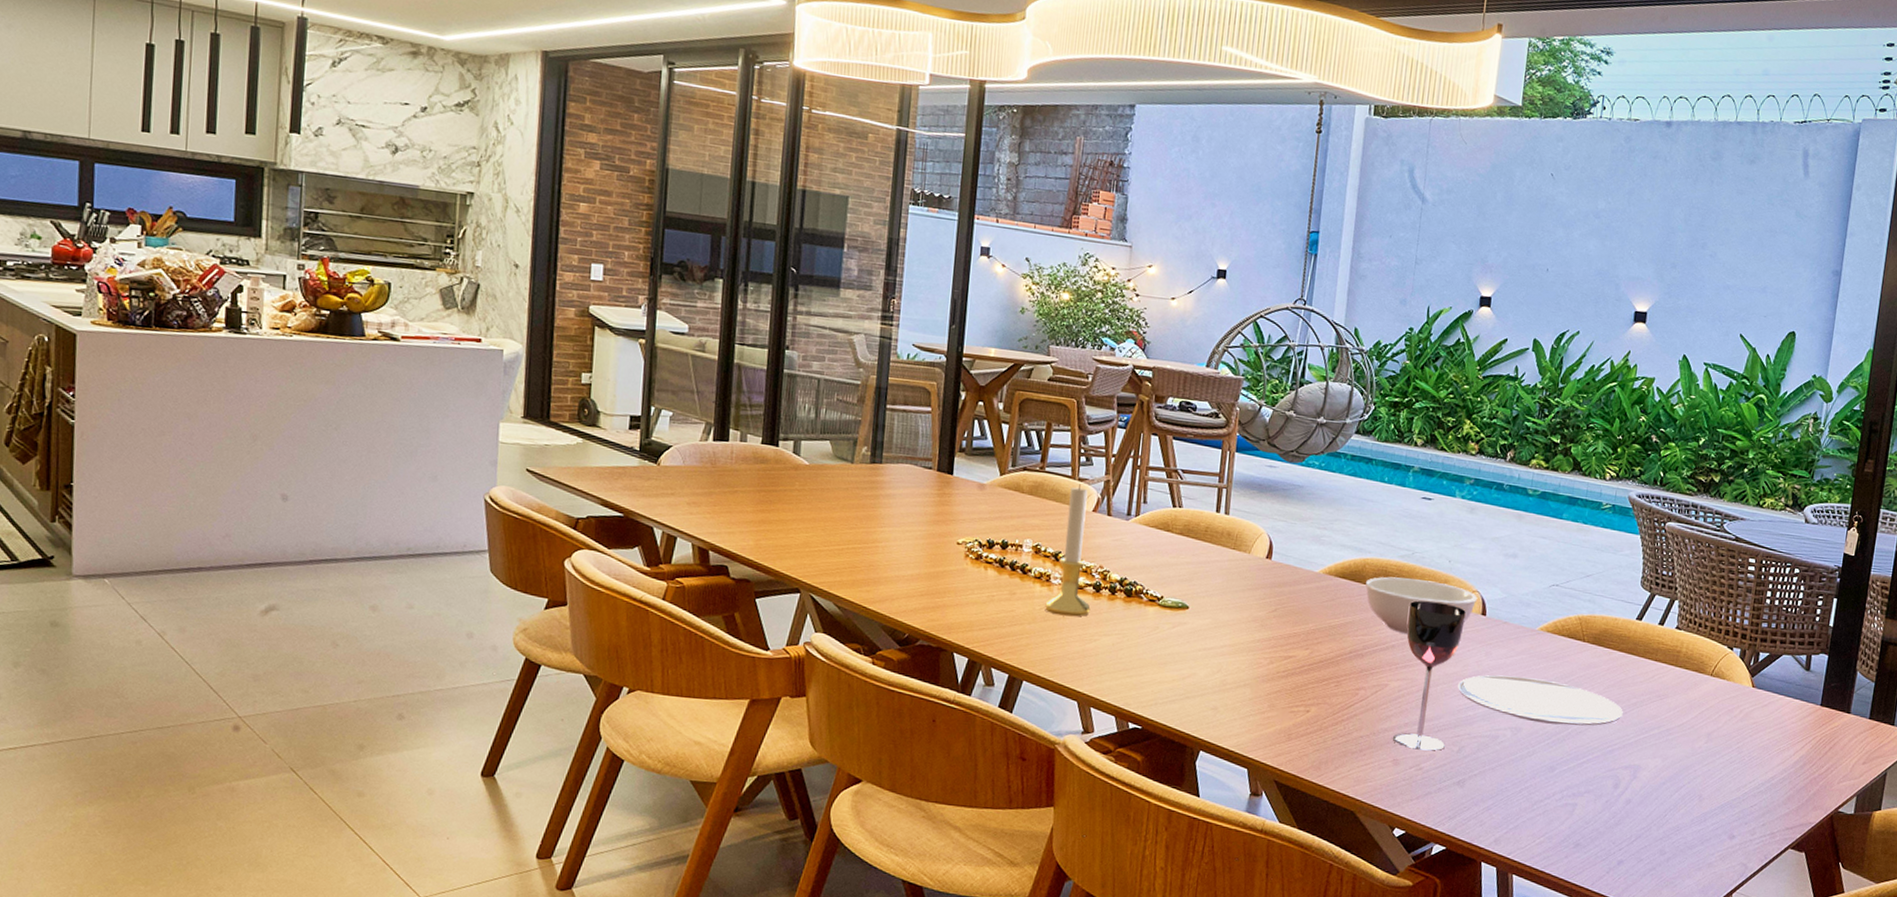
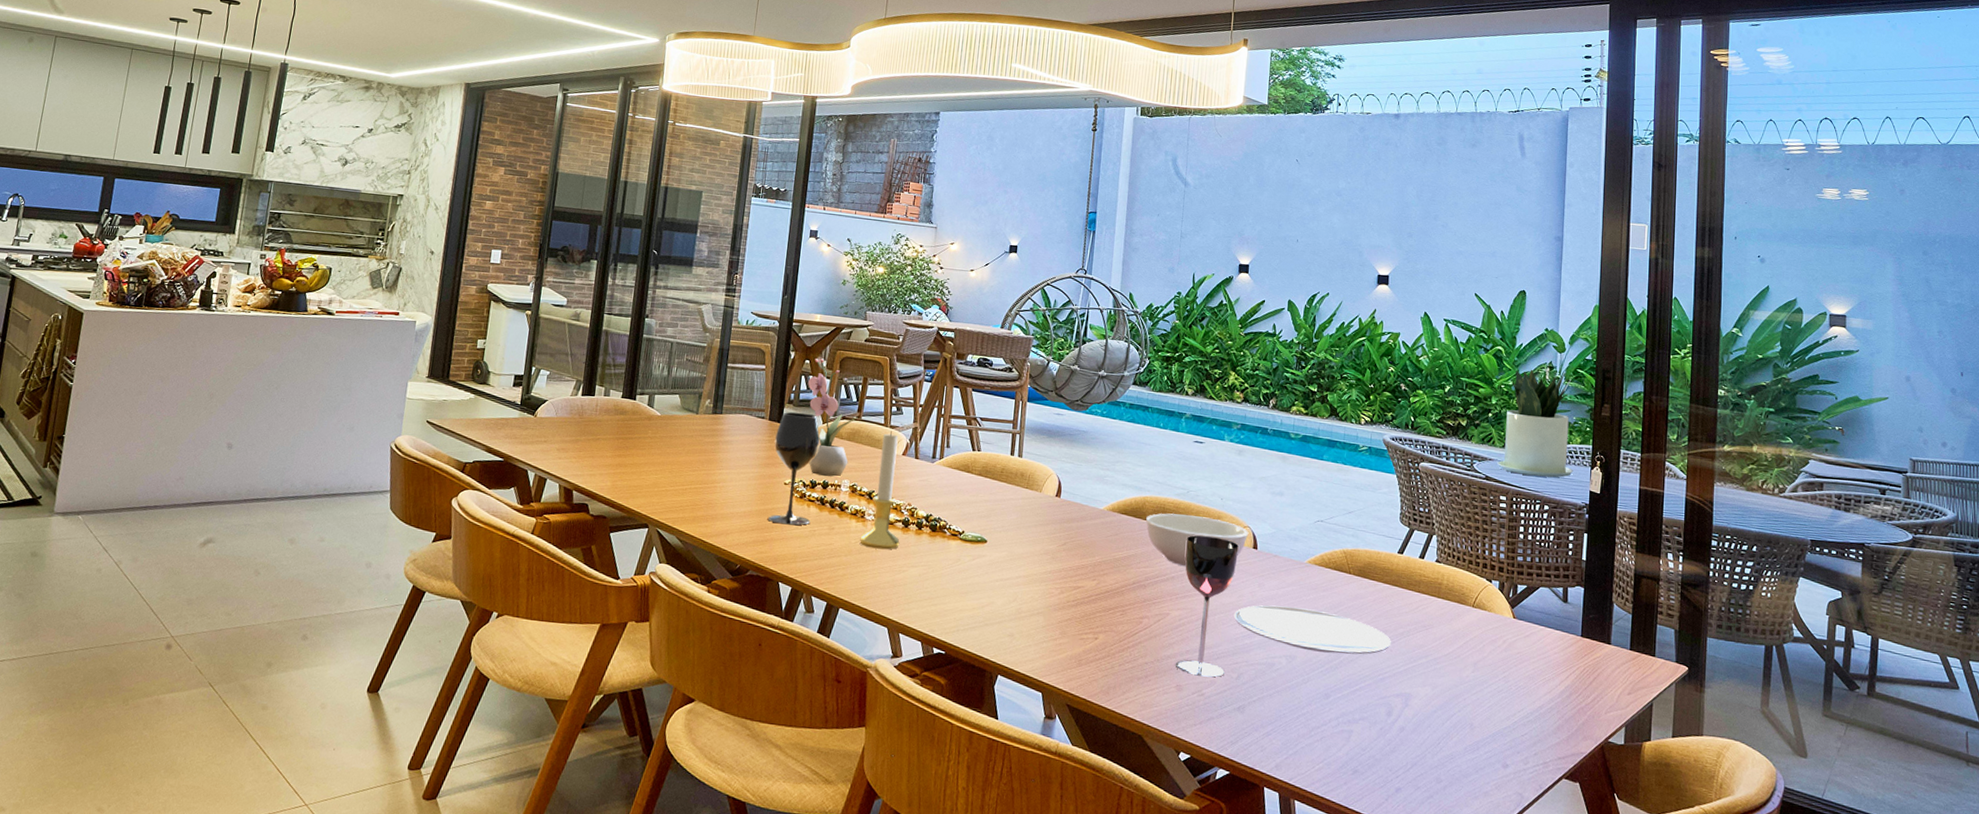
wineglass: none [938,461,998,591] -> present [767,411,820,526]
flower arrangement: none [982,399,1041,536] -> present [808,358,858,477]
planter: none [1749,420,1836,539] -> present [1497,369,1574,478]

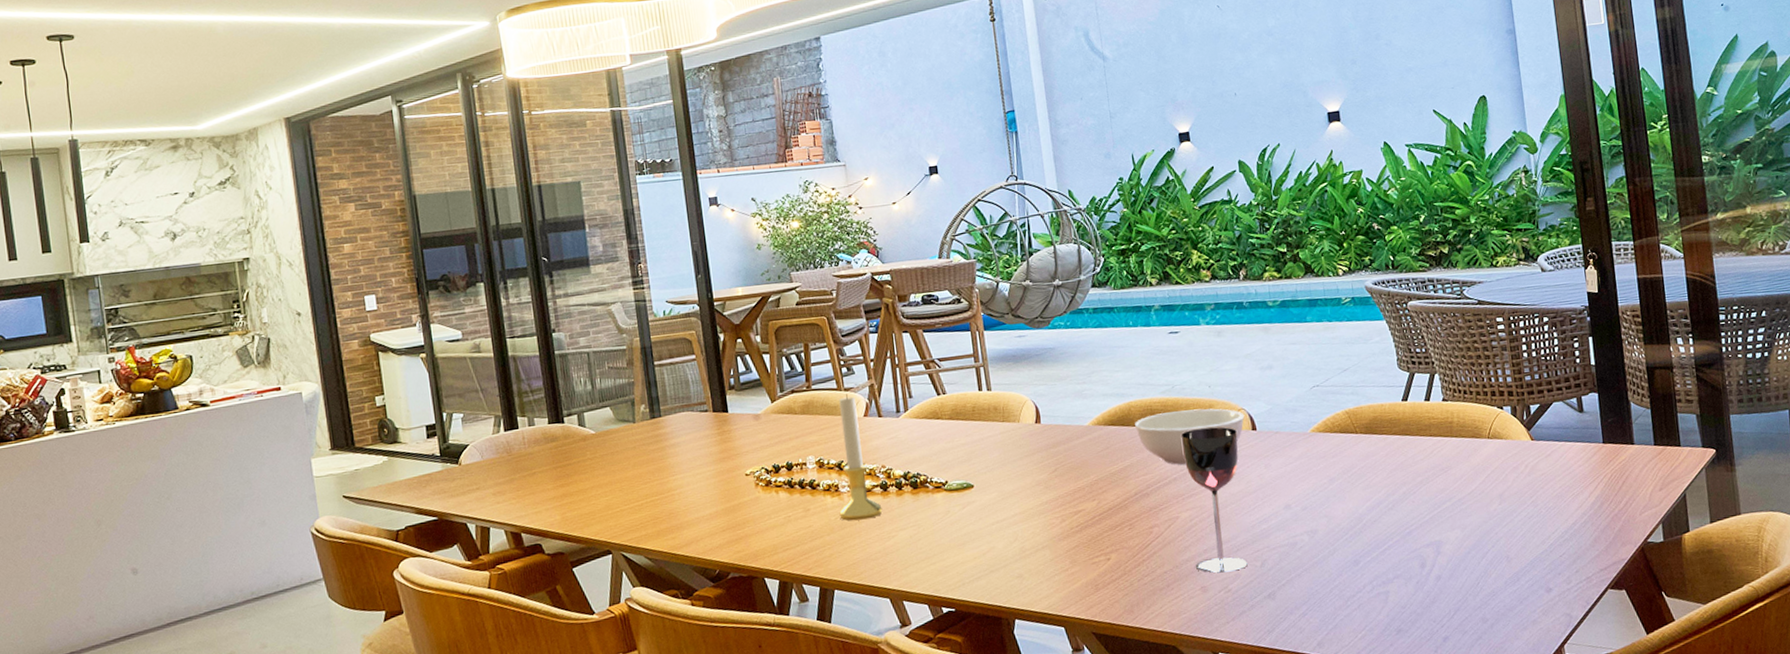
wineglass: present [767,411,820,526] -> none [723,395,783,518]
flower arrangement: present [808,358,858,477] -> none [745,333,809,459]
plate: present [1233,605,1391,655] -> none [1245,478,1412,522]
planter: present [1497,369,1574,478] -> none [1486,174,1568,292]

